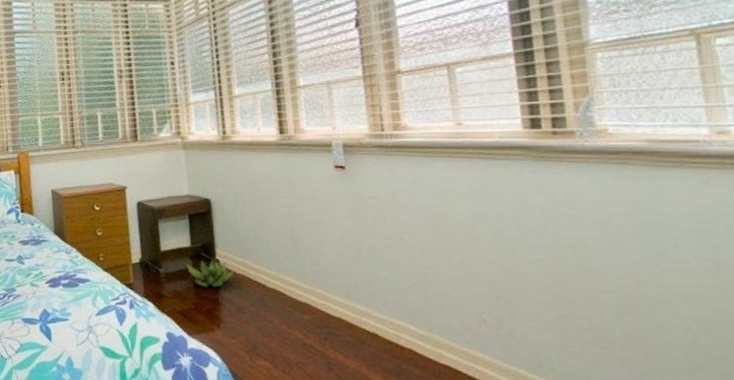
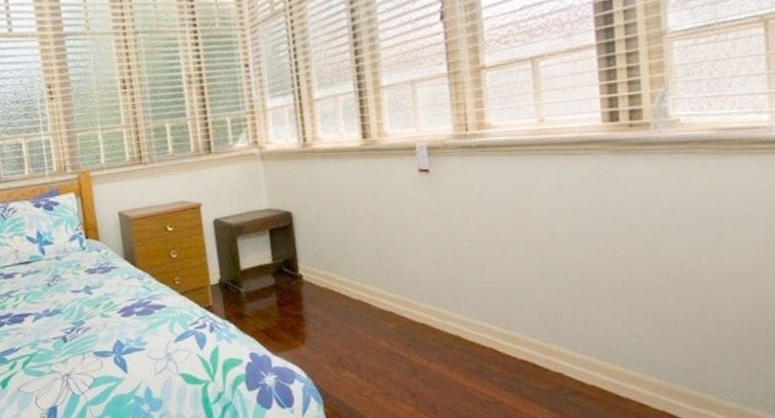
decorative plant: present [187,259,234,288] -> none [269,274,318,304]

